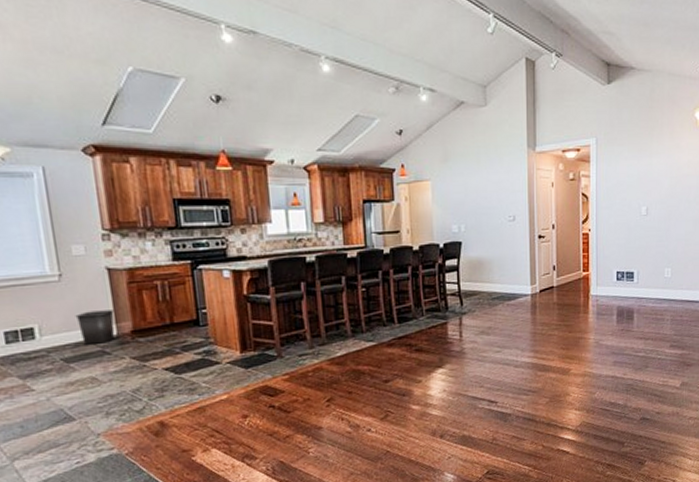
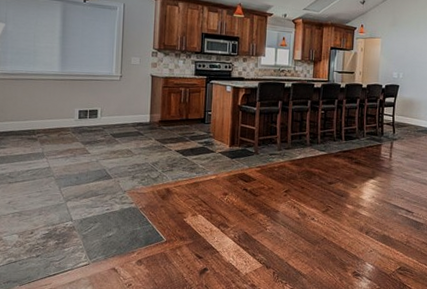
waste bin: present [75,310,115,345] -> none [125,103,151,127]

